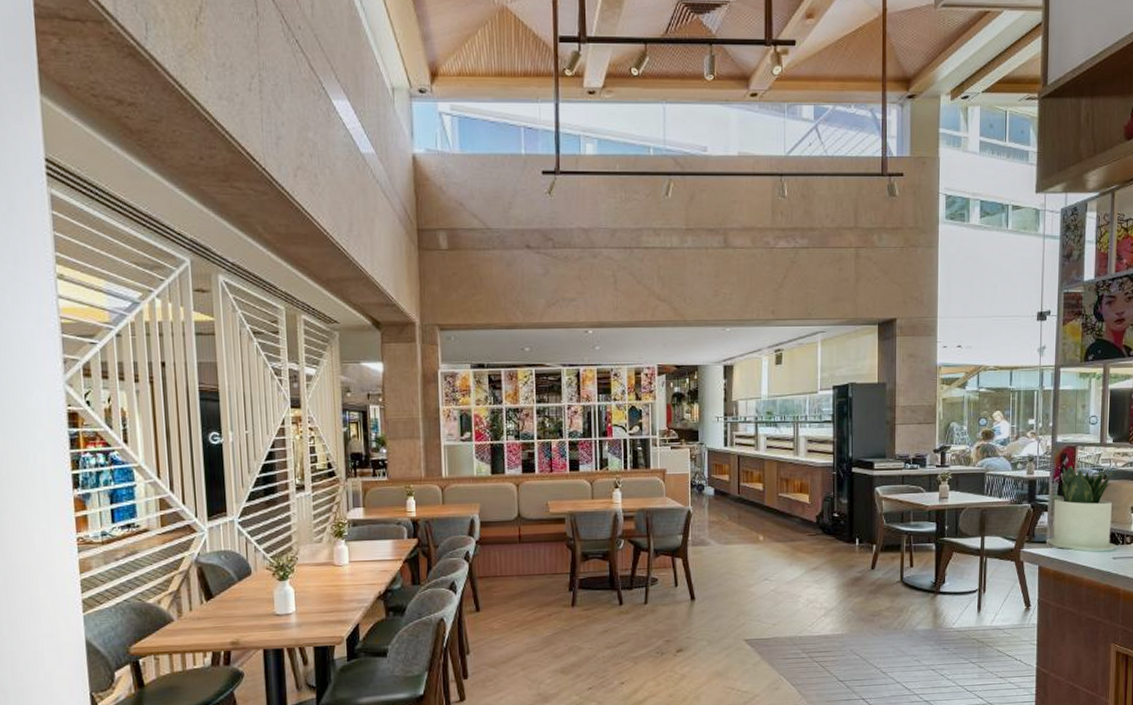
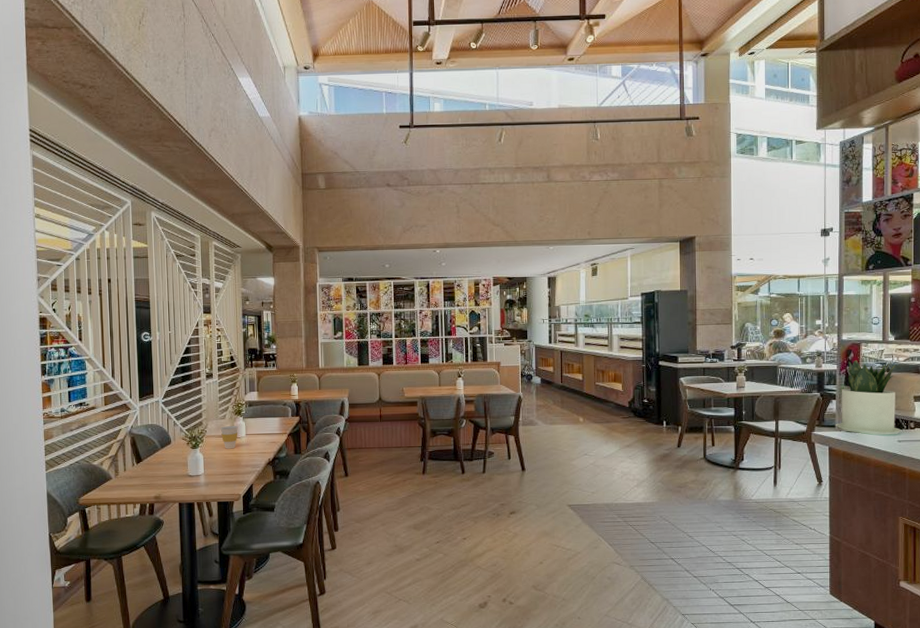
cup: none [315,551,339,581] -> present [220,426,238,449]

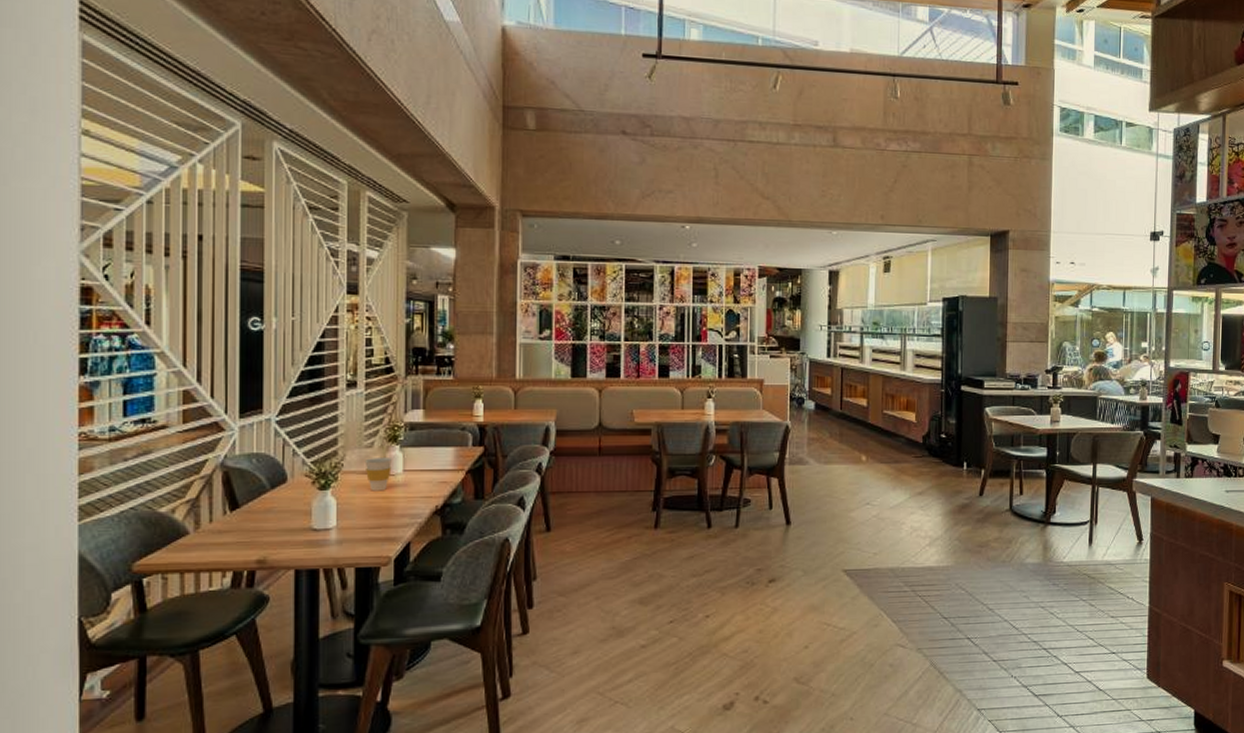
planter: present [835,360,902,436] -> none [1158,392,1230,484]

